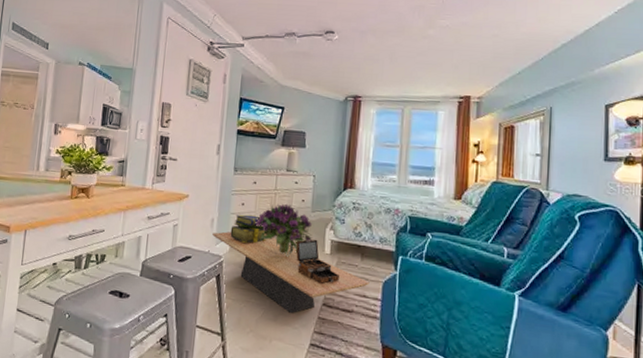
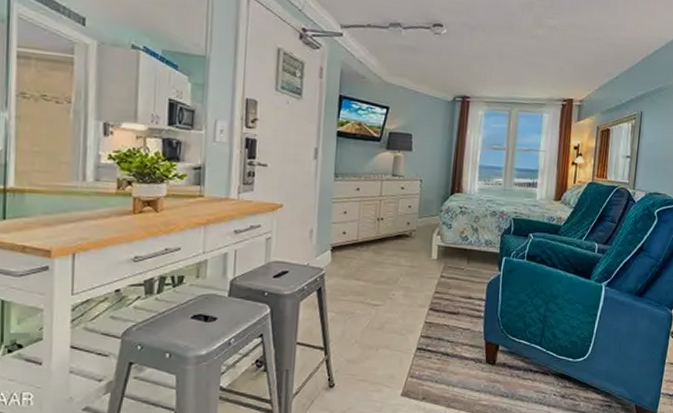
coffee table: present [212,231,370,313] -> none [312,242,475,320]
stack of books: present [230,214,266,244] -> none [331,223,371,254]
bouquet: present [255,203,312,257] -> none [359,210,419,265]
decorative box: present [295,239,339,284] -> none [402,245,446,289]

